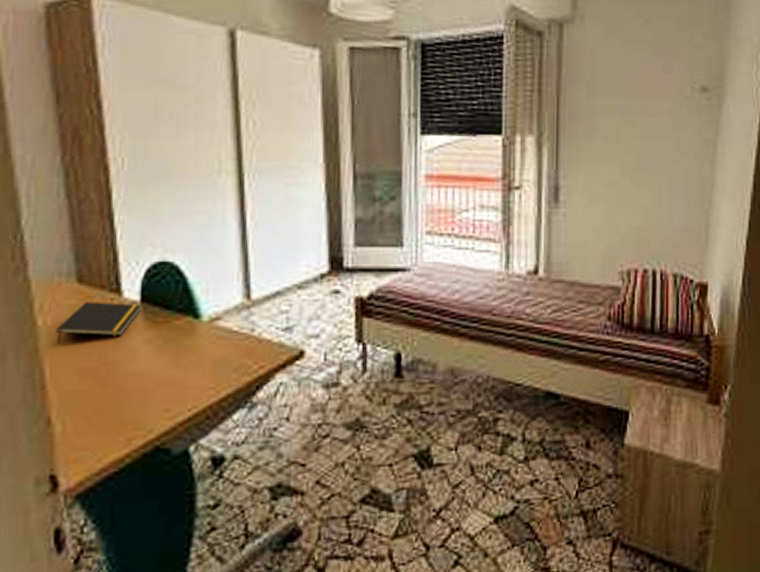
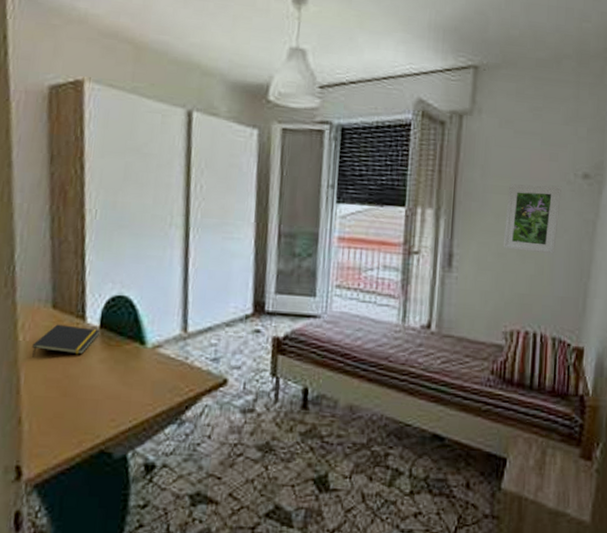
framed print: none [615,101,678,181] -> present [502,184,562,254]

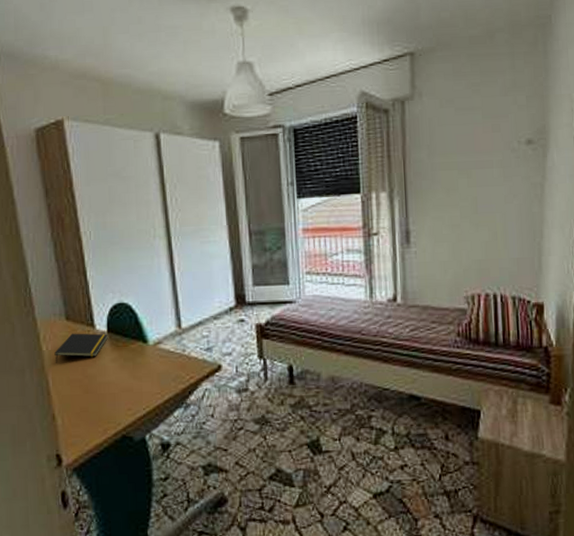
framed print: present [502,184,562,254] -> none [455,155,507,221]

